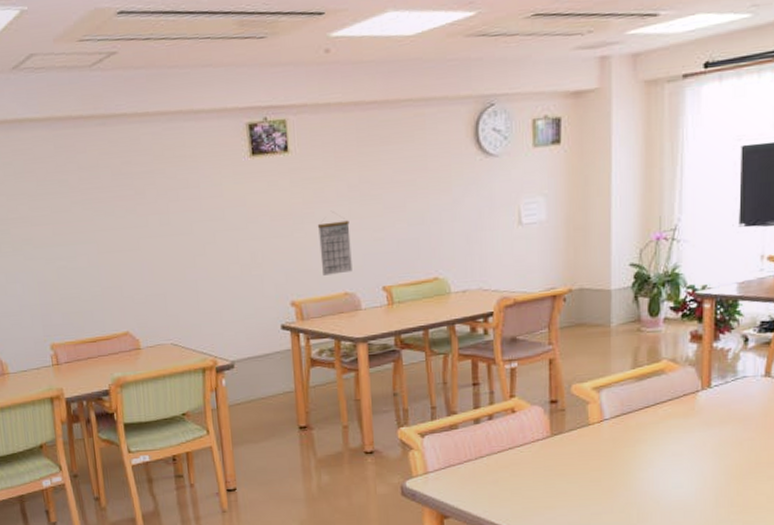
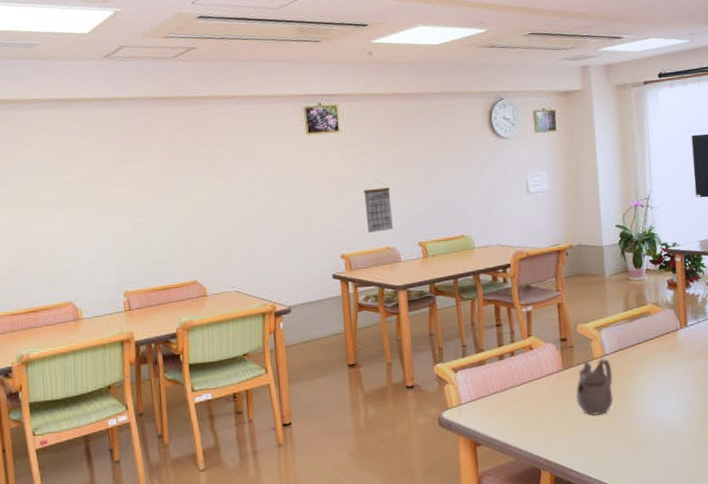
teapot: none [564,423,611,489] -> present [575,358,613,416]

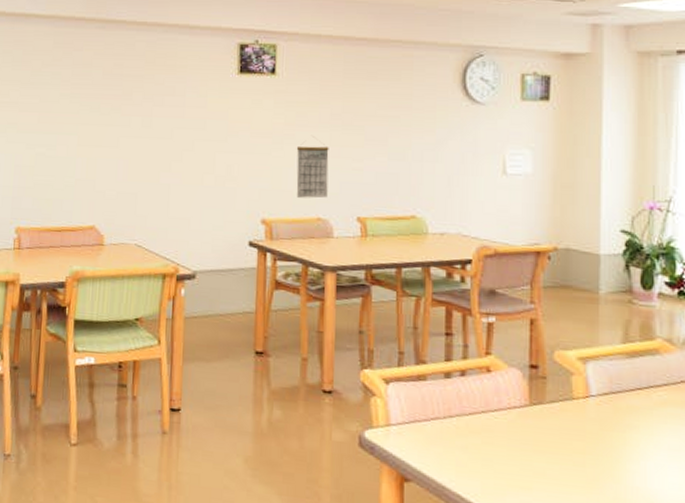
teapot: present [575,358,613,416] -> none [543,399,598,474]

